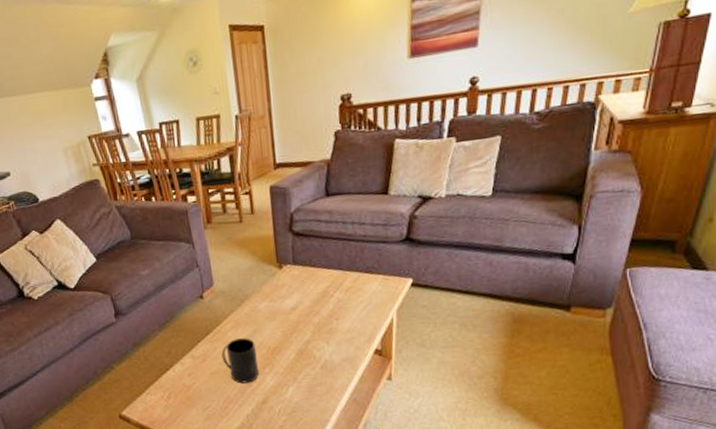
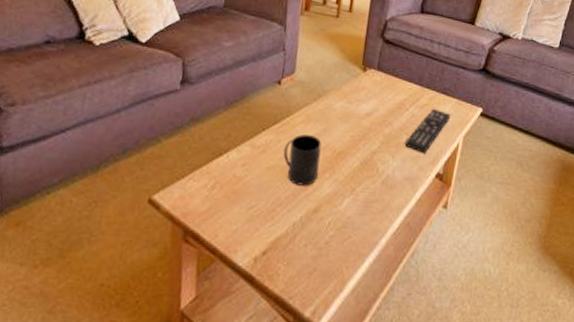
remote control: none [337,289,379,334] -> present [405,109,451,153]

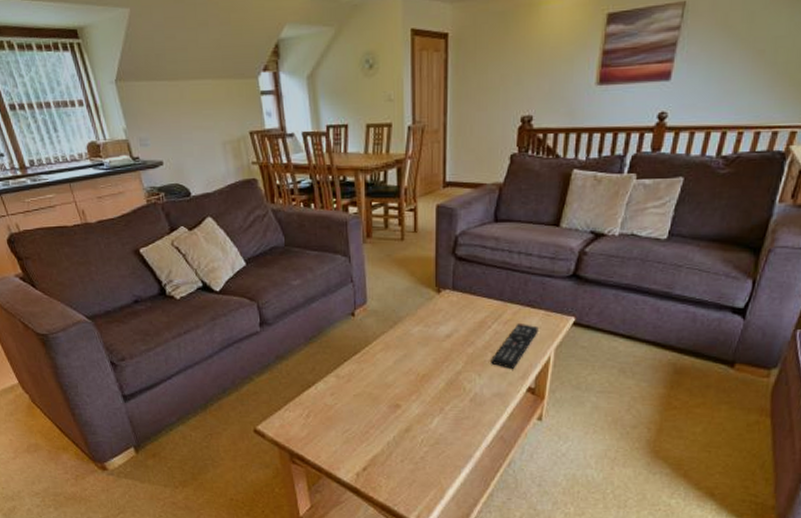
mug: present [283,134,322,186] -> none [367,362,404,409]

